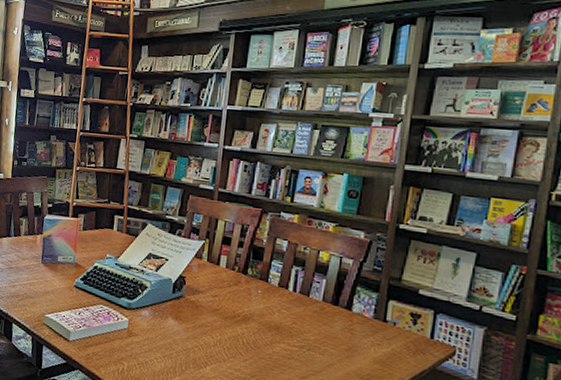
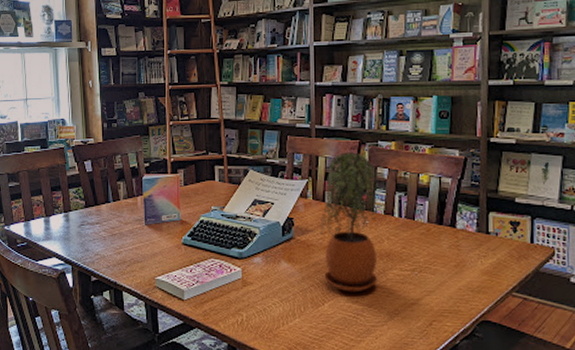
potted plant: none [209,219,275,361] -> present [320,152,378,293]

